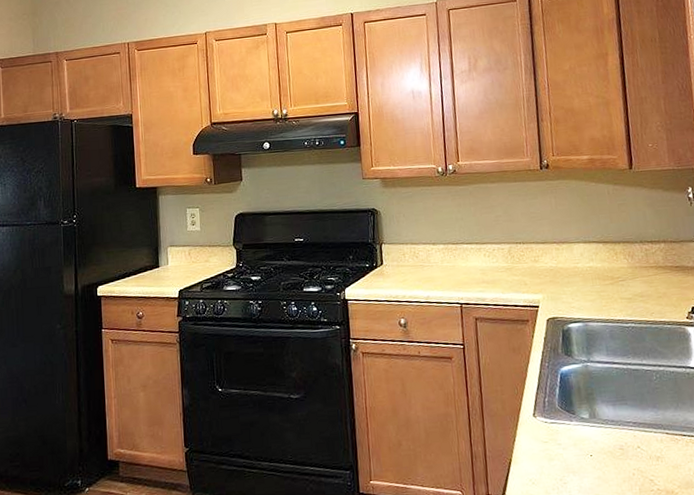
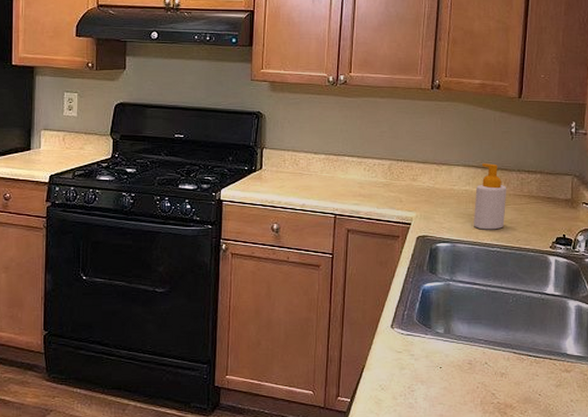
soap bottle: none [600,237,635,306] -> present [474,163,507,230]

